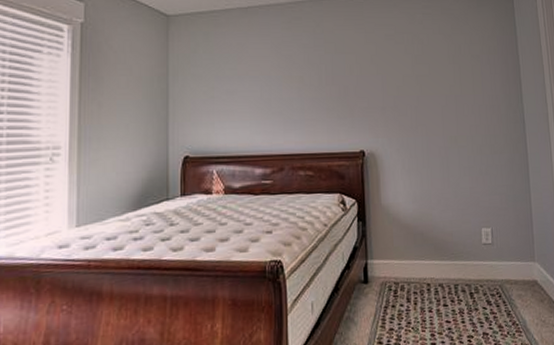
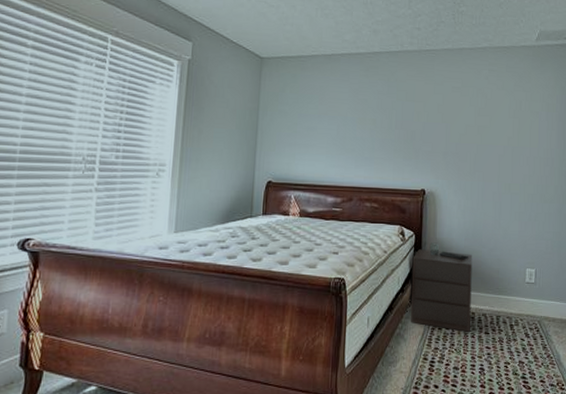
nightstand: none [356,209,427,307] -> present [410,242,473,332]

